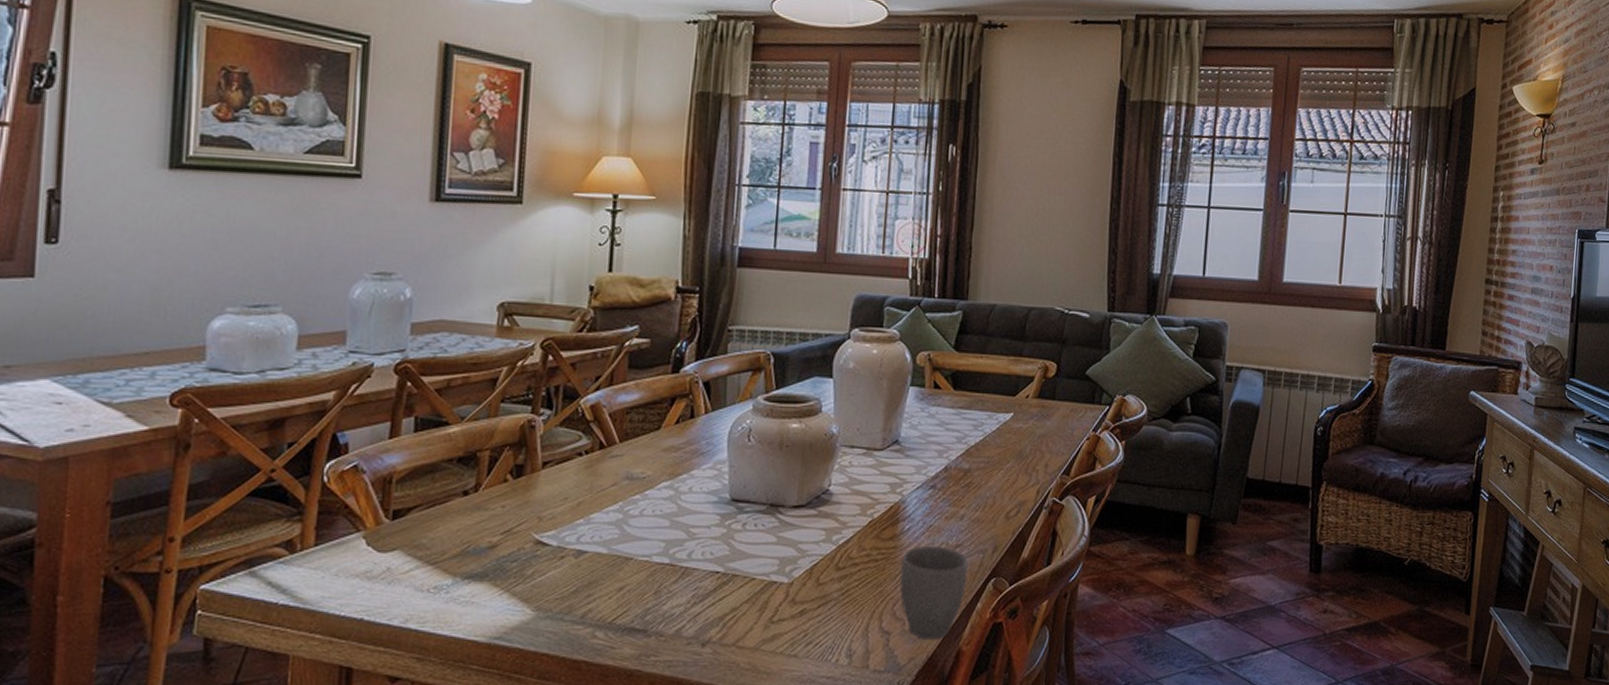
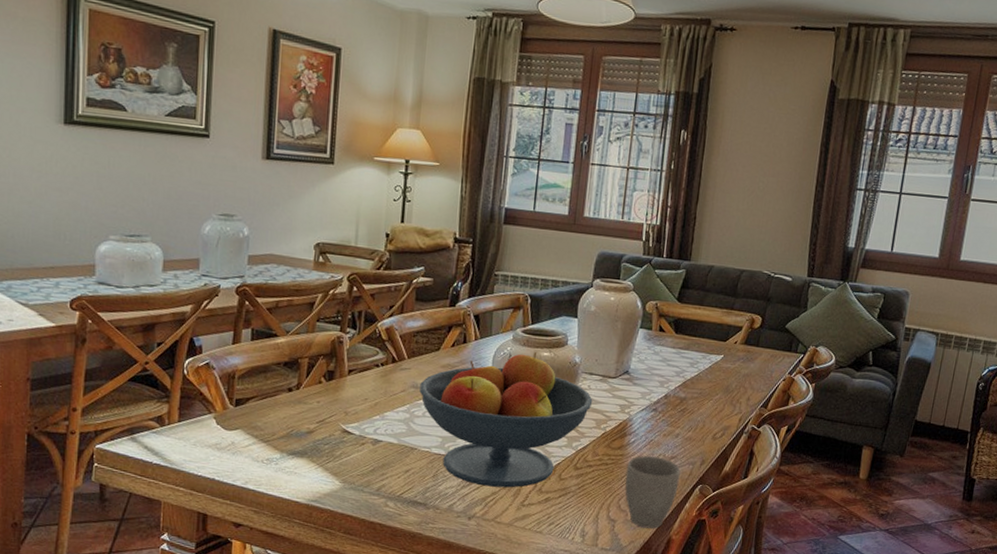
fruit bowl: none [635,424,856,601] -> present [419,352,593,488]

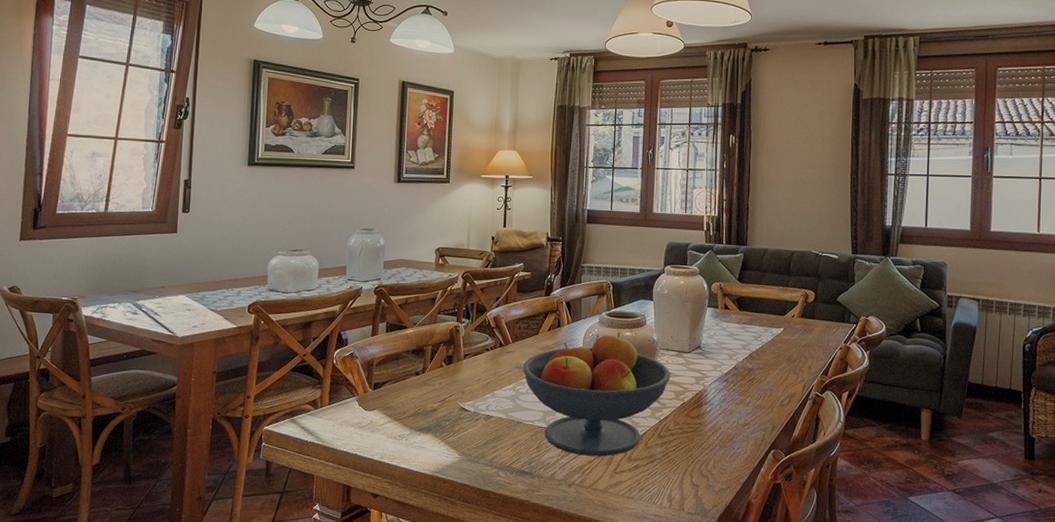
mug: present [625,456,681,529] -> none [704,424,754,493]

